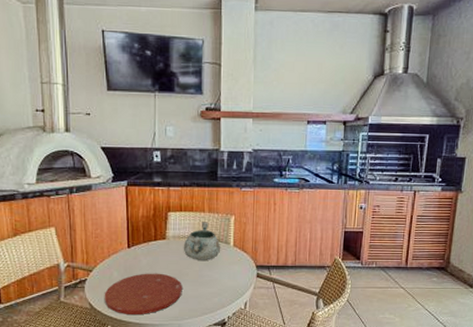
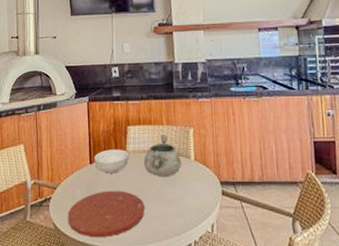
cereal bowl: none [133,234,169,257] -> present [94,149,130,174]

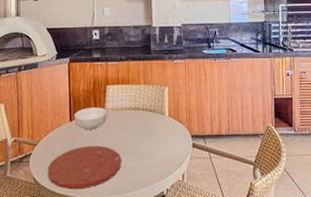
decorative bowl: present [143,135,182,176] -> none [121,93,157,132]

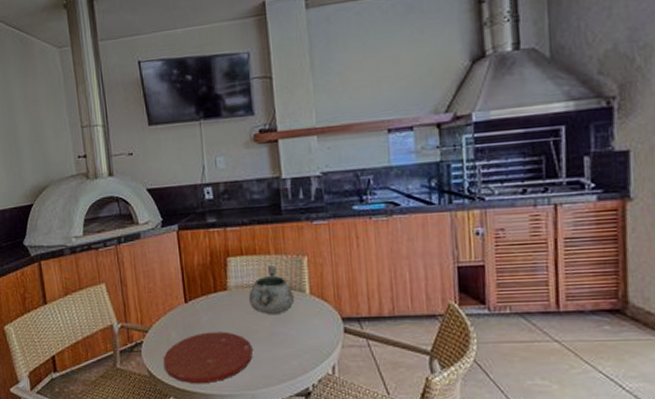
cereal bowl: present [74,107,108,130] -> none [189,285,232,313]
decorative bowl: none [121,93,157,132] -> present [248,266,295,314]

